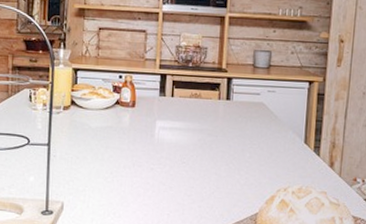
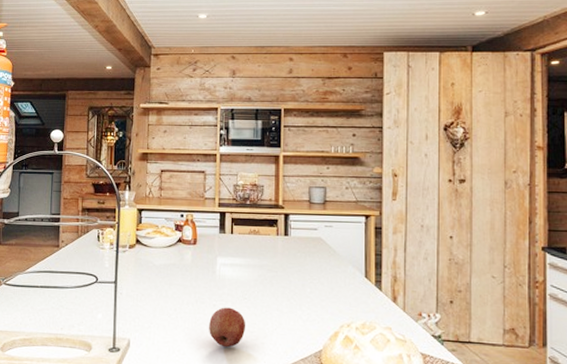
fruit: none [145,171,184,211] -> present [209,307,246,348]

